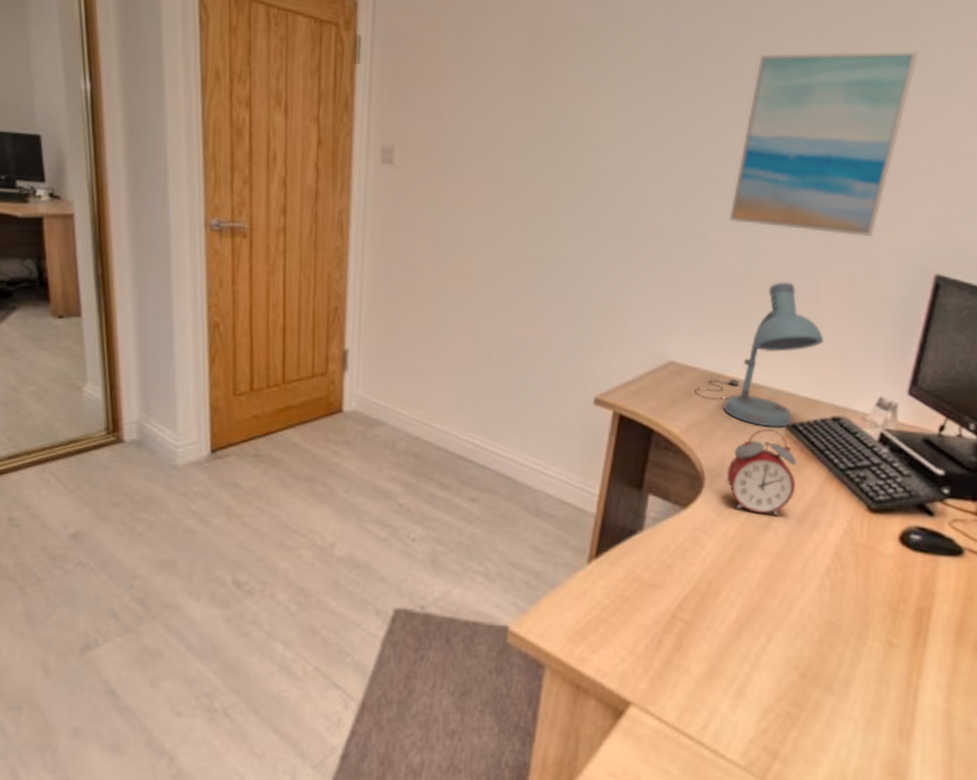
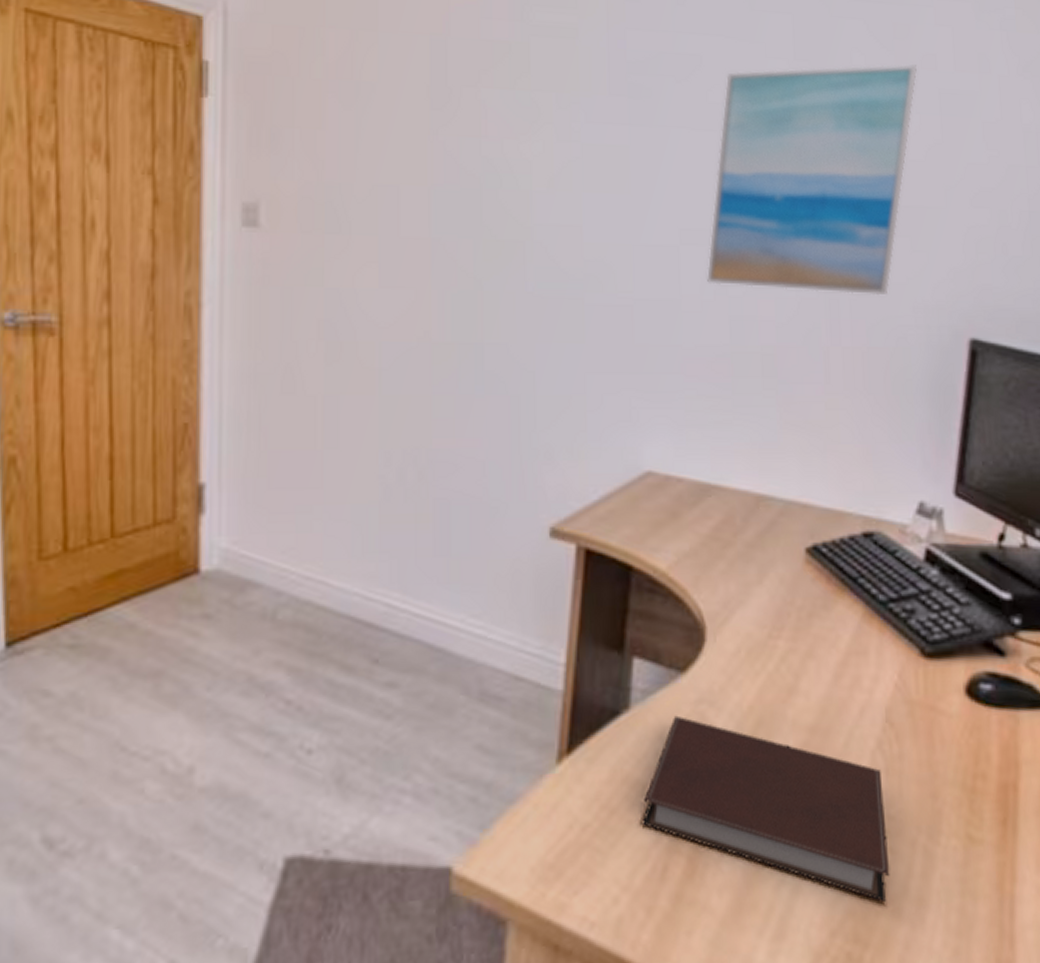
notebook: none [645,538,828,681] -> present [641,715,890,903]
desk lamp: present [694,282,824,428] -> none [682,358,842,552]
alarm clock: present [726,429,796,517] -> none [734,555,827,674]

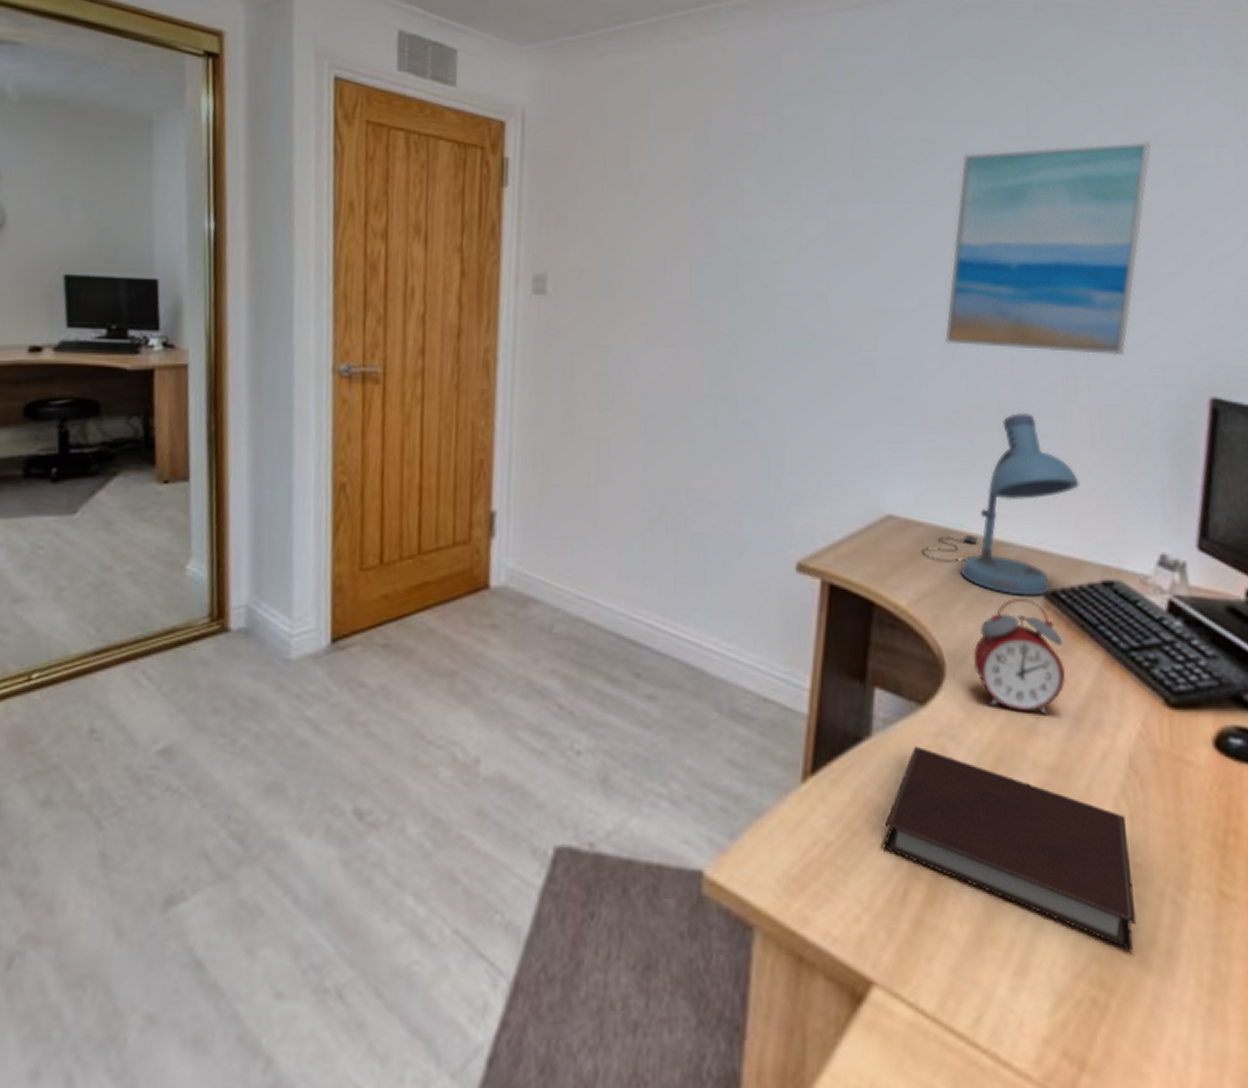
desk lamp: none [682,358,842,552] -> present [921,413,1079,596]
alarm clock: none [734,555,827,674] -> present [973,599,1067,715]

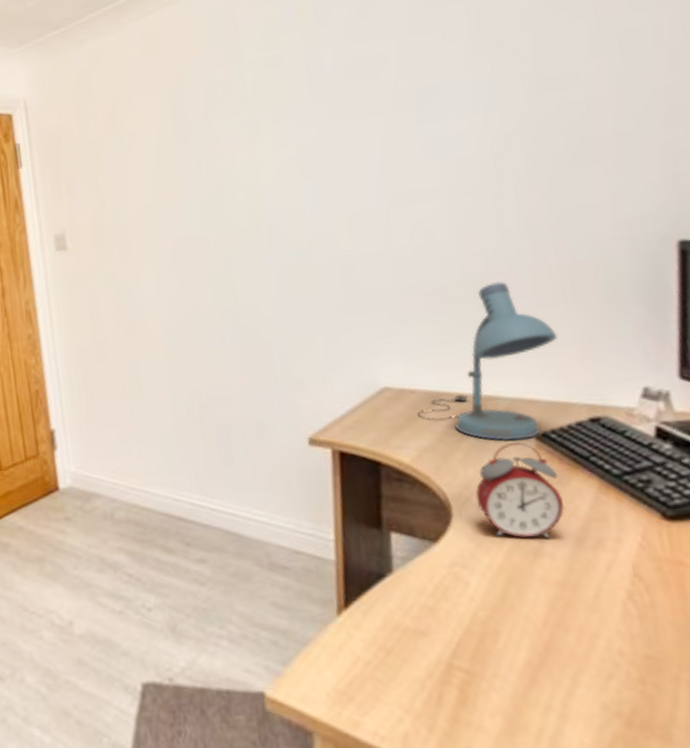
notebook: present [882,746,1137,951] -> none [414,576,656,729]
wall art: present [945,141,1152,356] -> none [411,15,593,233]

